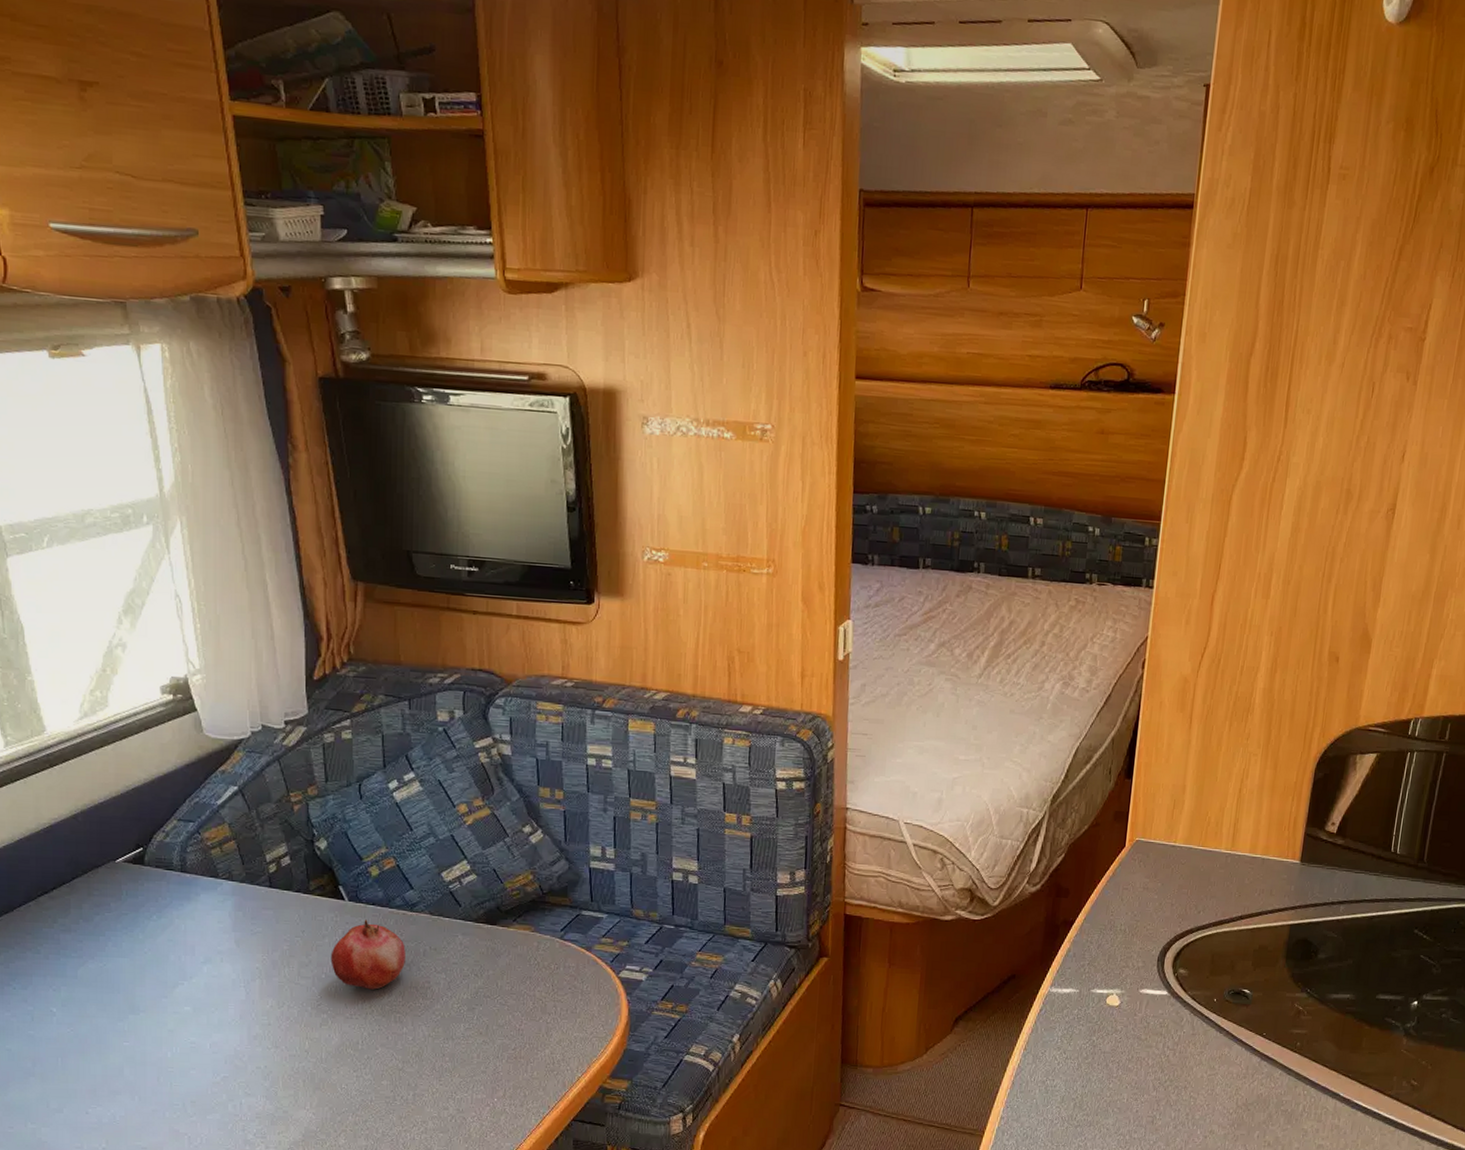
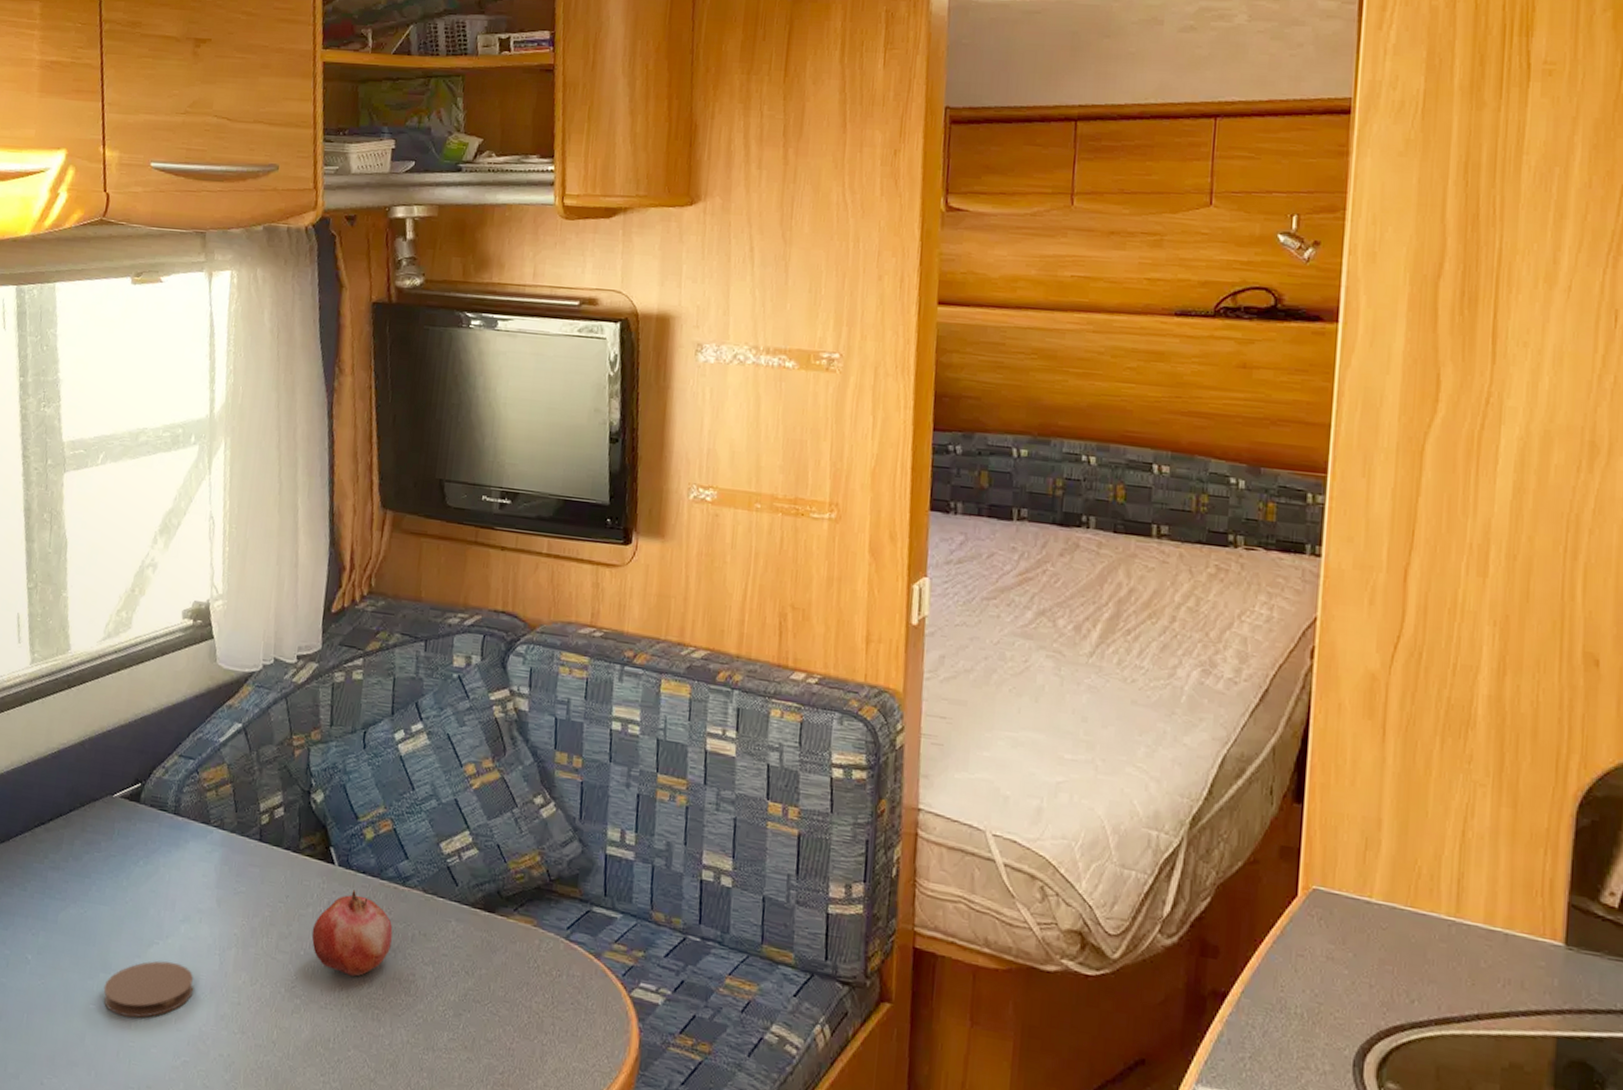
coaster: none [134,998,224,1048] -> present [103,961,194,1018]

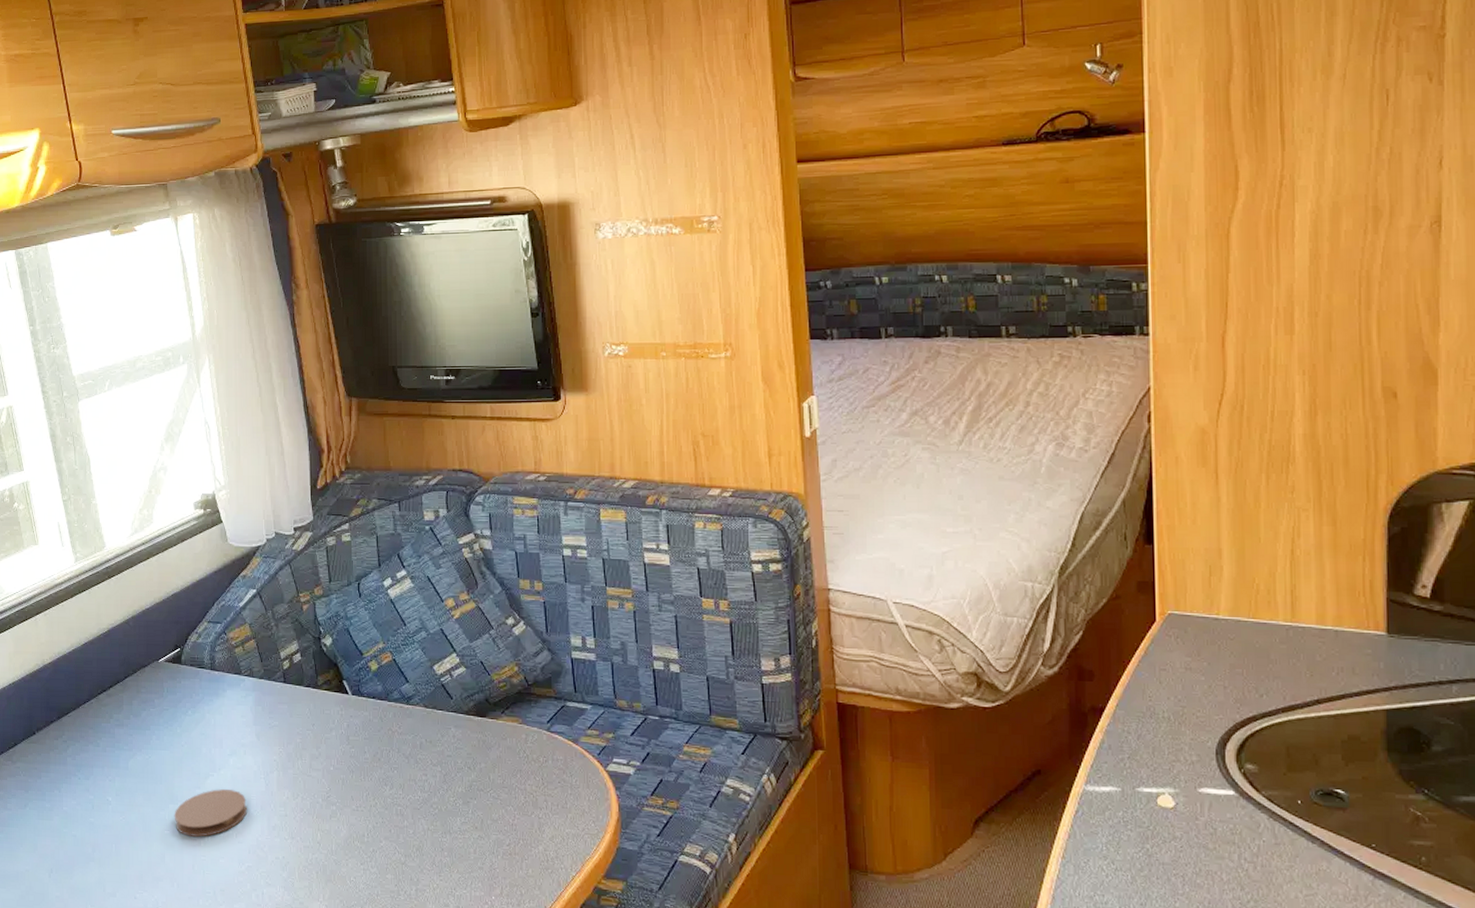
fruit: present [311,890,393,977] -> none [337,712,404,782]

